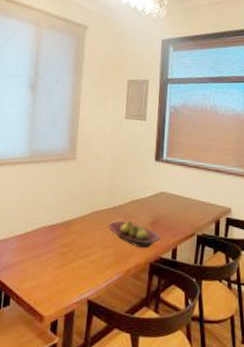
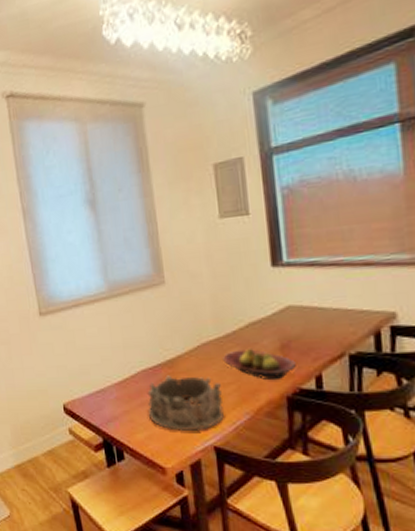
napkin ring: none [39,234,103,285] -> present [147,375,224,431]

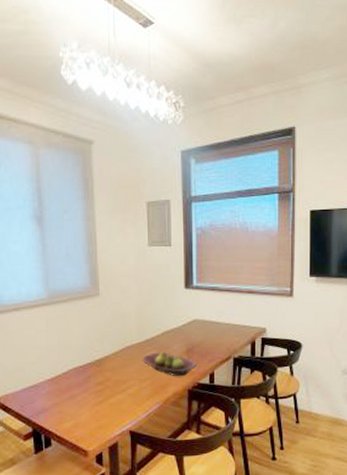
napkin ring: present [147,375,224,431] -> none [75,372,139,419]

